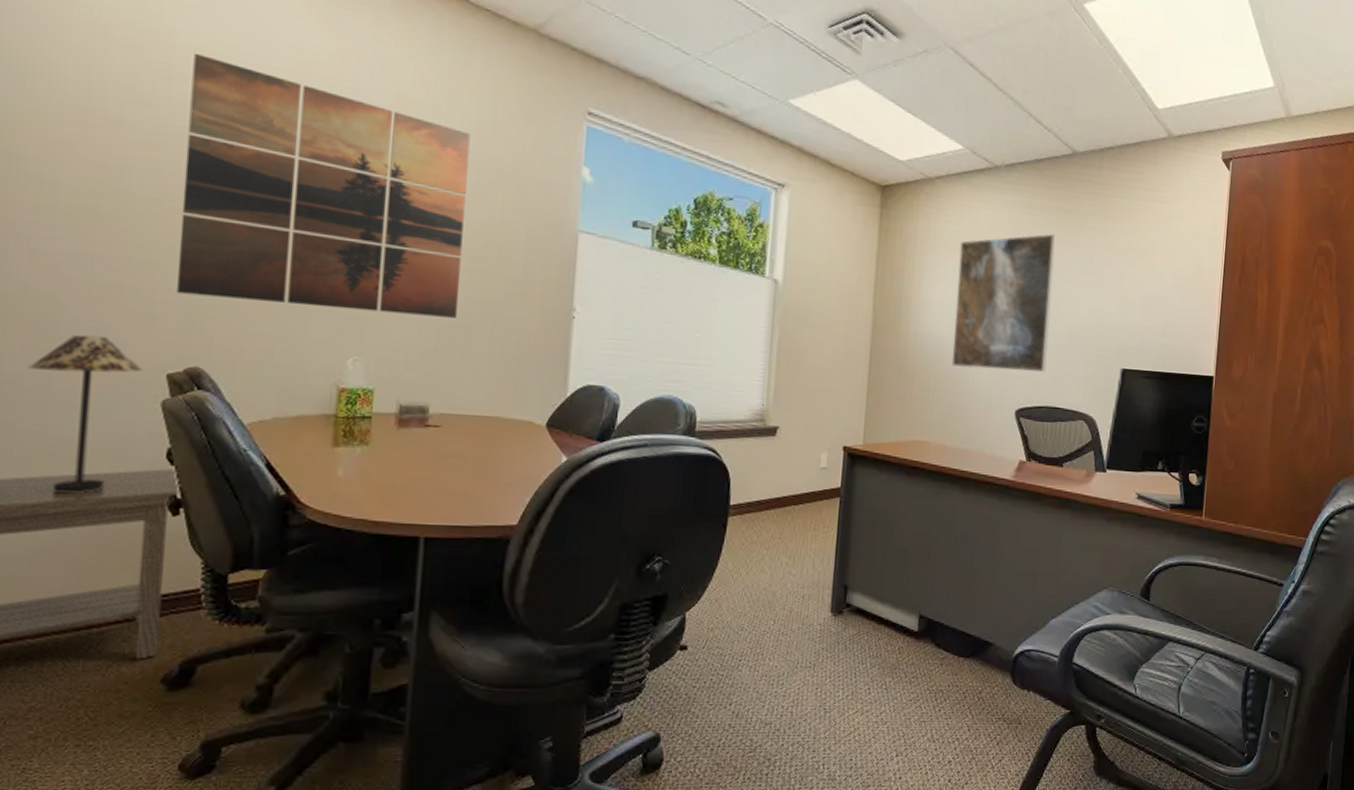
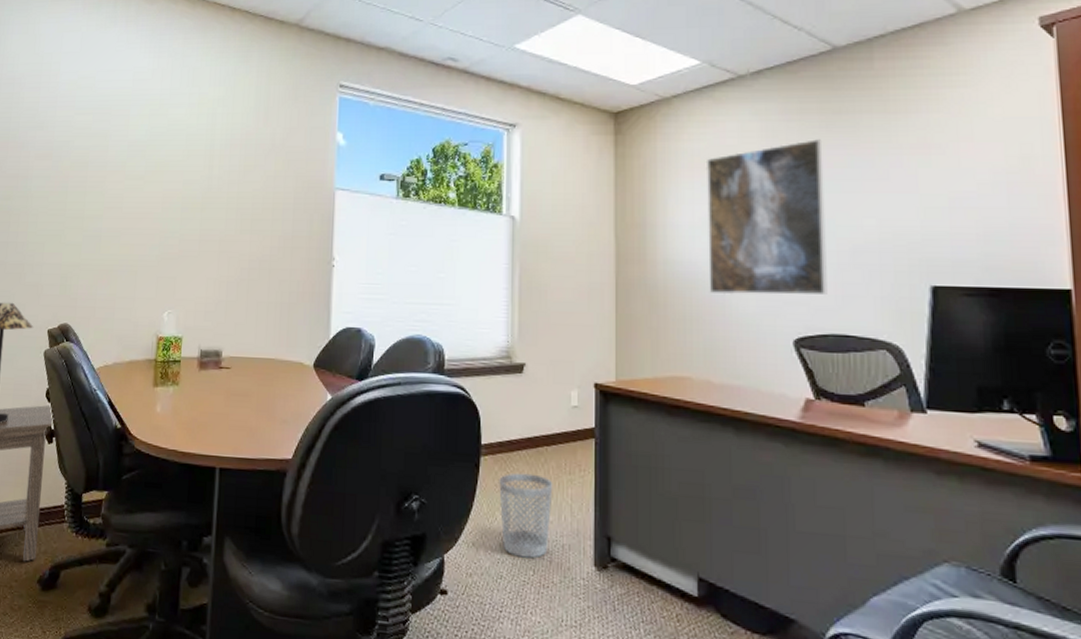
wall art: present [177,52,470,318] -> none [56,86,250,273]
wastebasket: none [745,531,798,610] -> present [499,473,553,559]

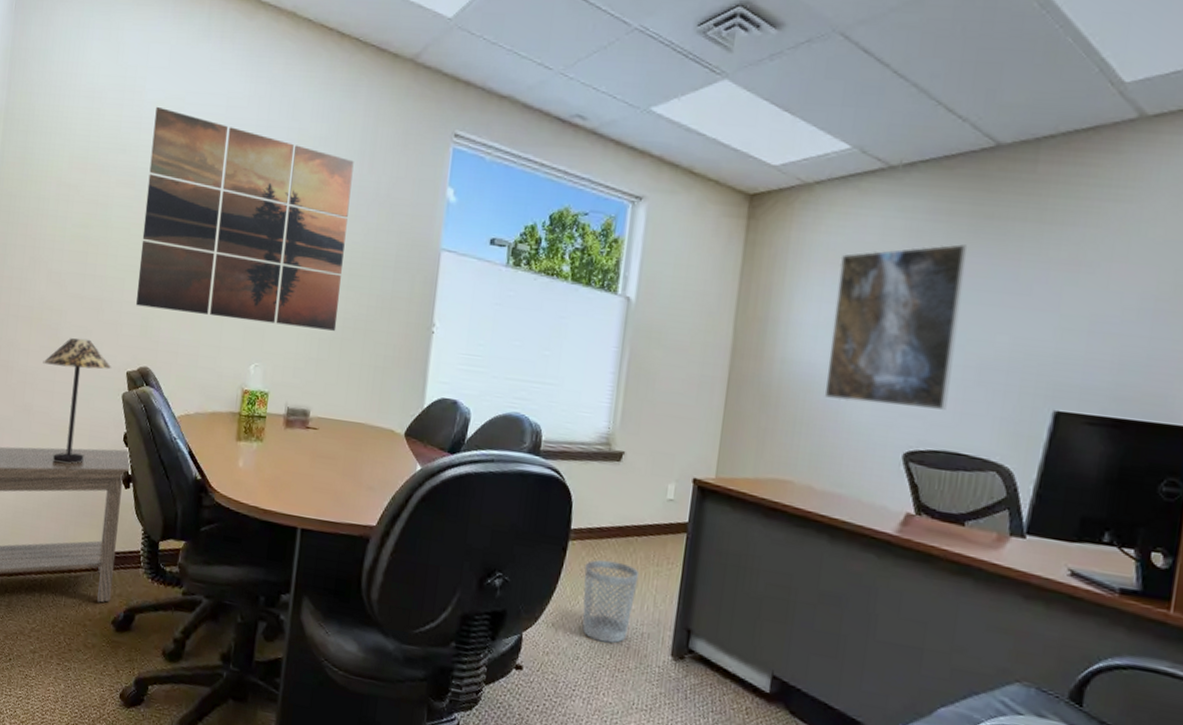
wall art: none [56,86,250,273] -> present [136,106,354,331]

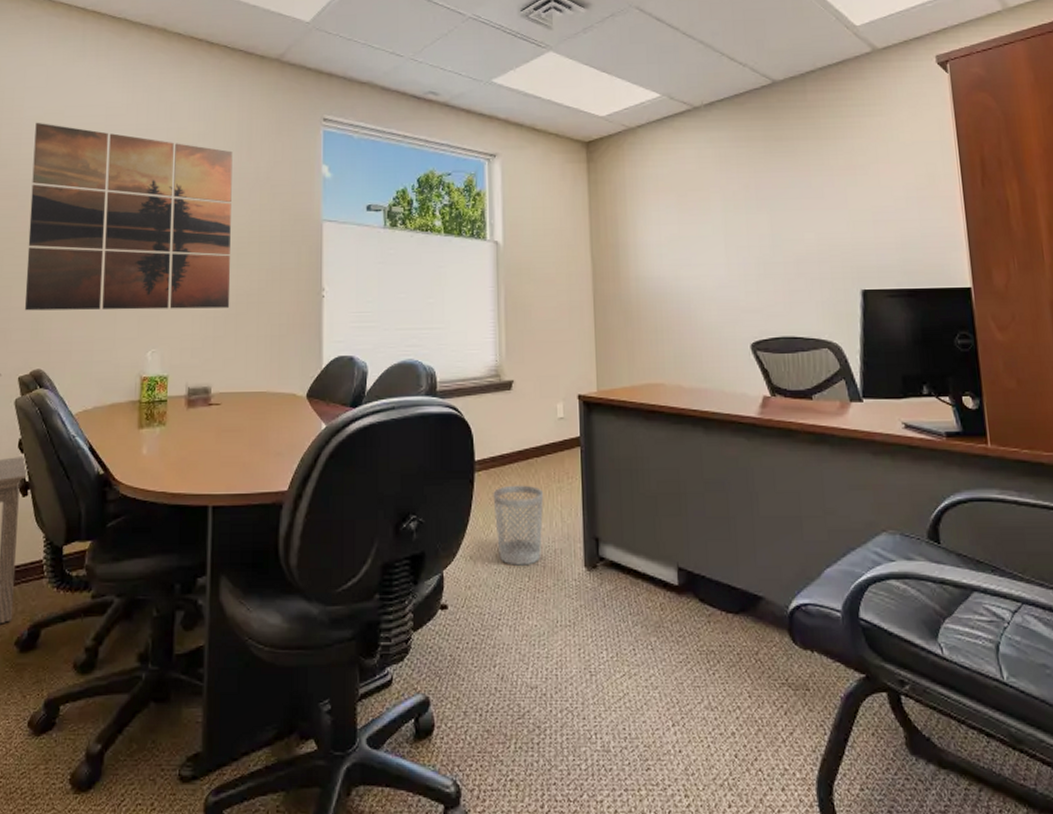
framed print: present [824,244,967,410] -> none [668,163,777,306]

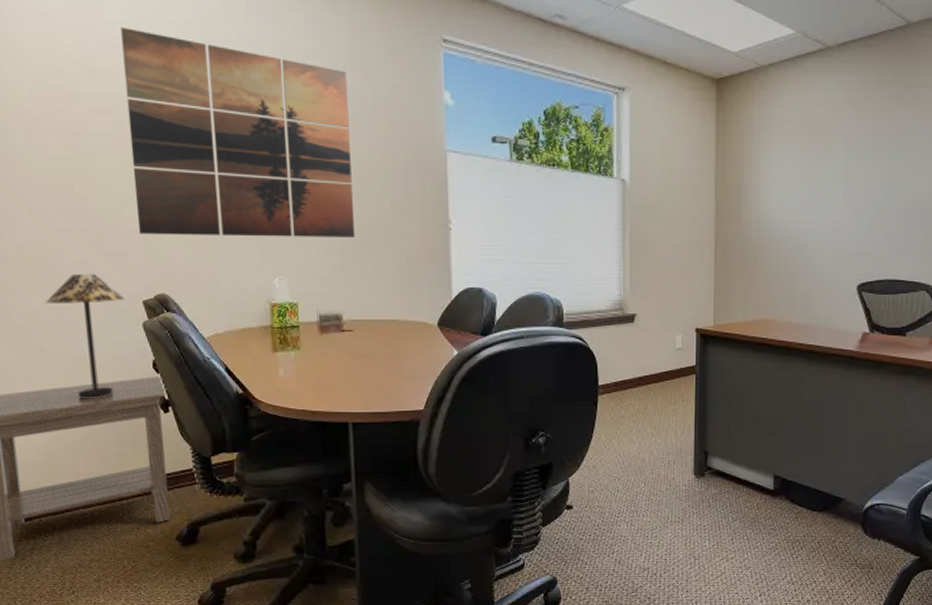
wastebasket: present [493,485,544,566] -> none [615,407,661,474]

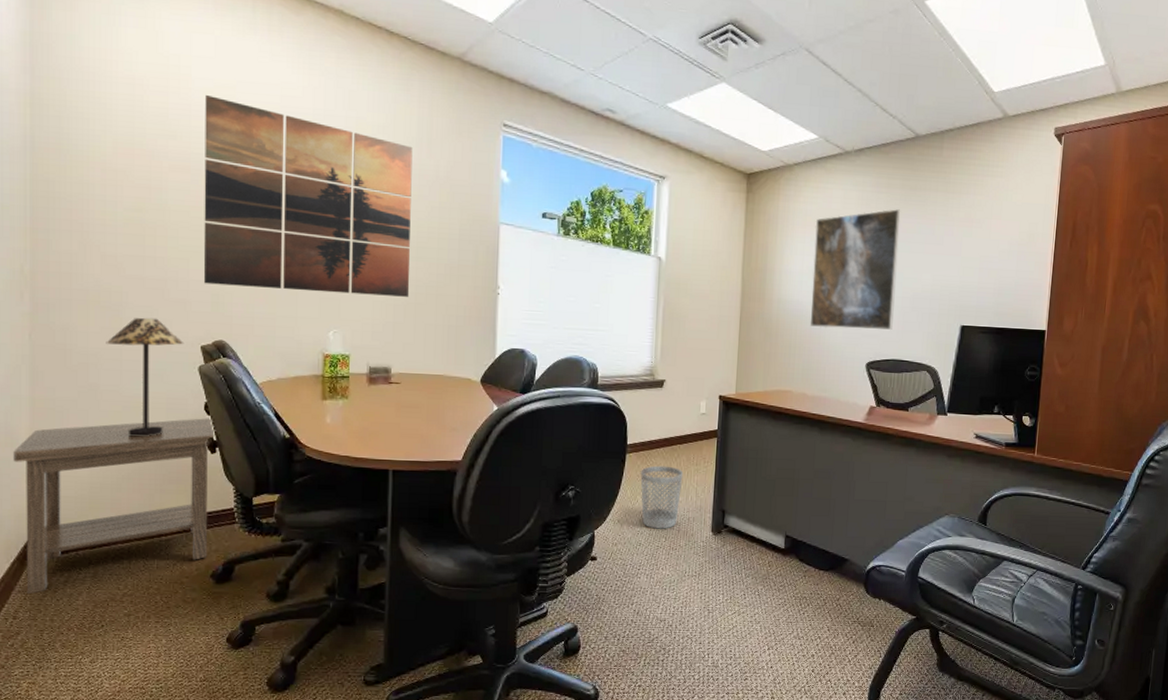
wastebasket: none [615,407,661,474] -> present [640,465,683,529]
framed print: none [793,110,892,249] -> present [810,209,900,330]

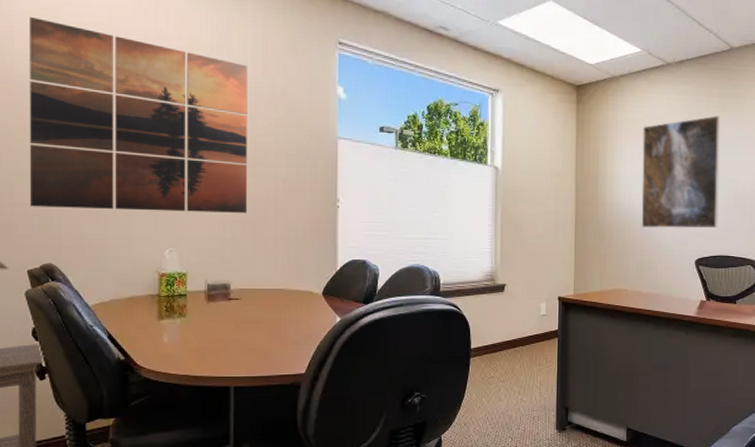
wastebasket: present [640,465,683,529] -> none [485,367,527,430]

